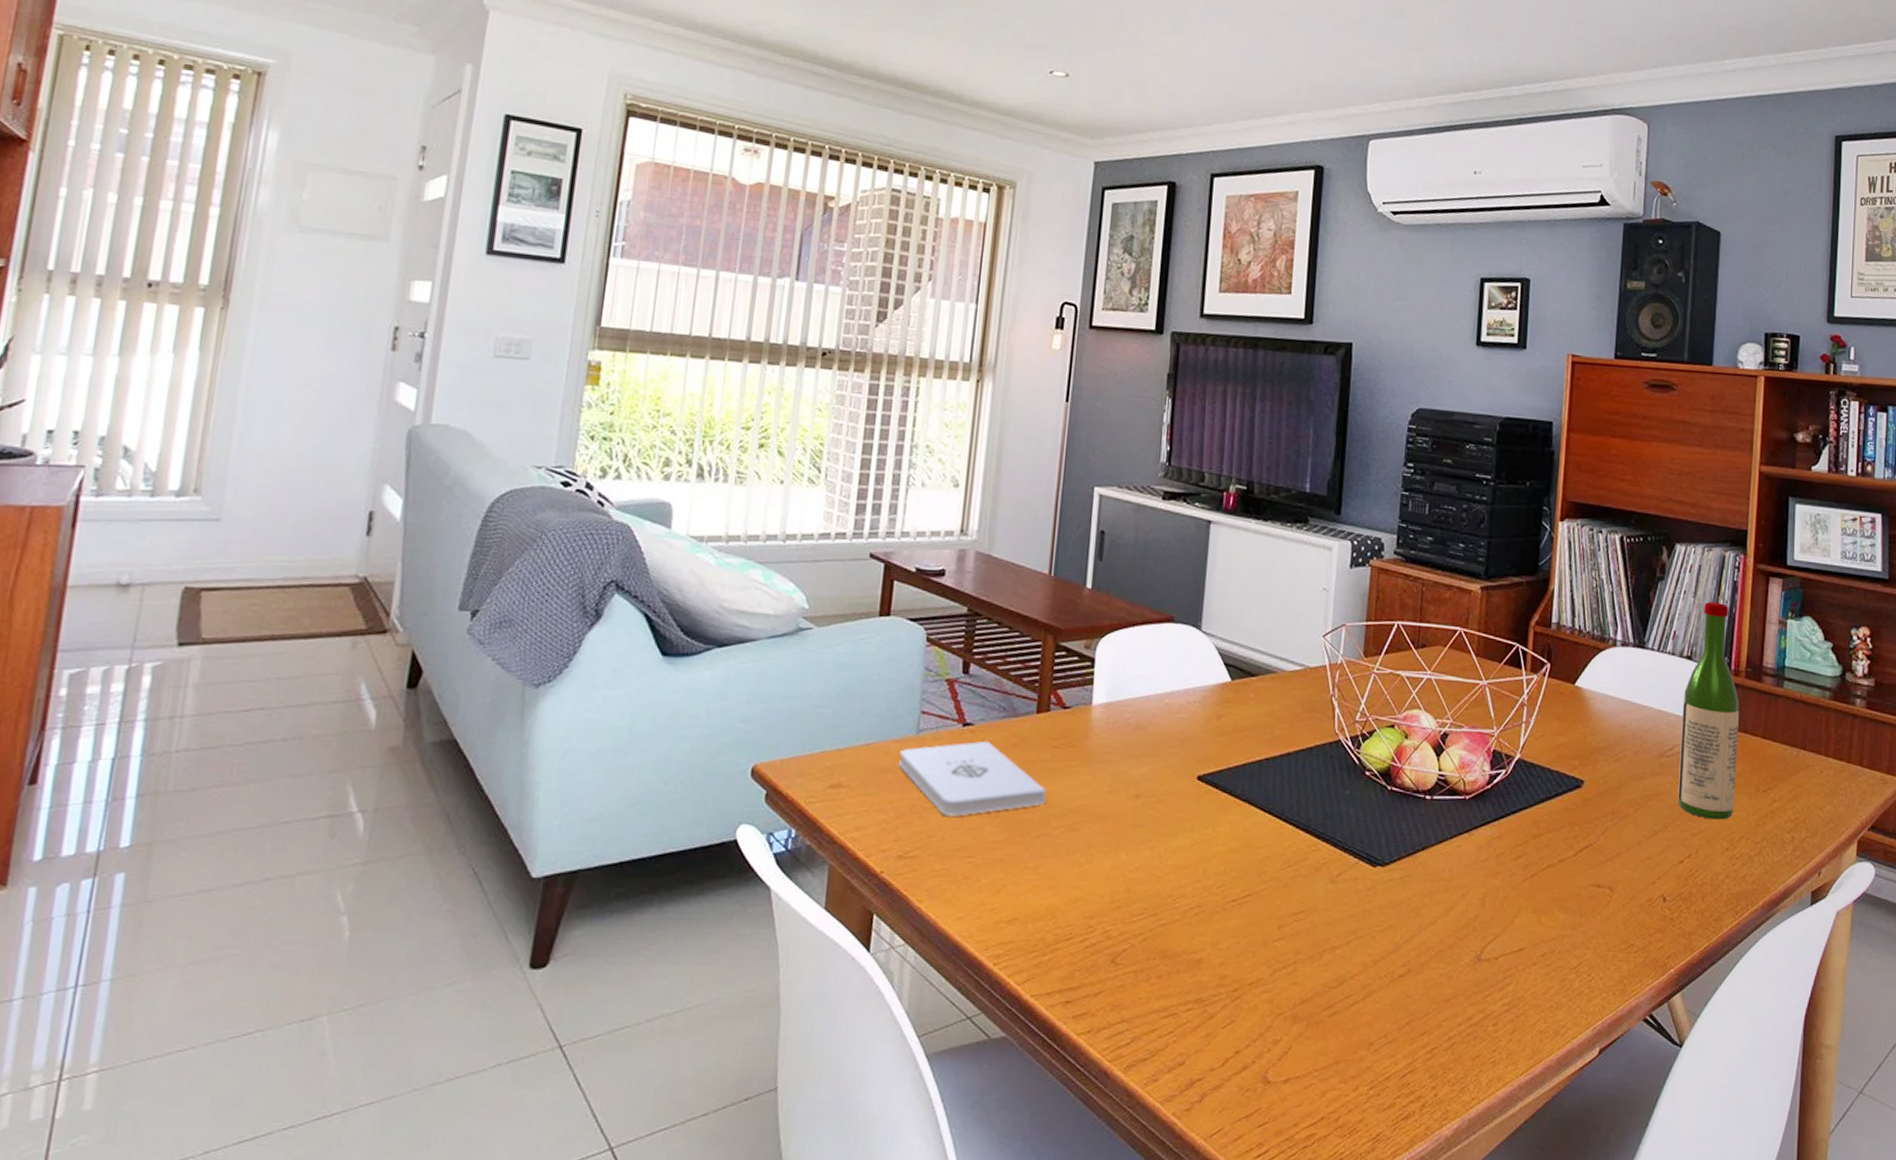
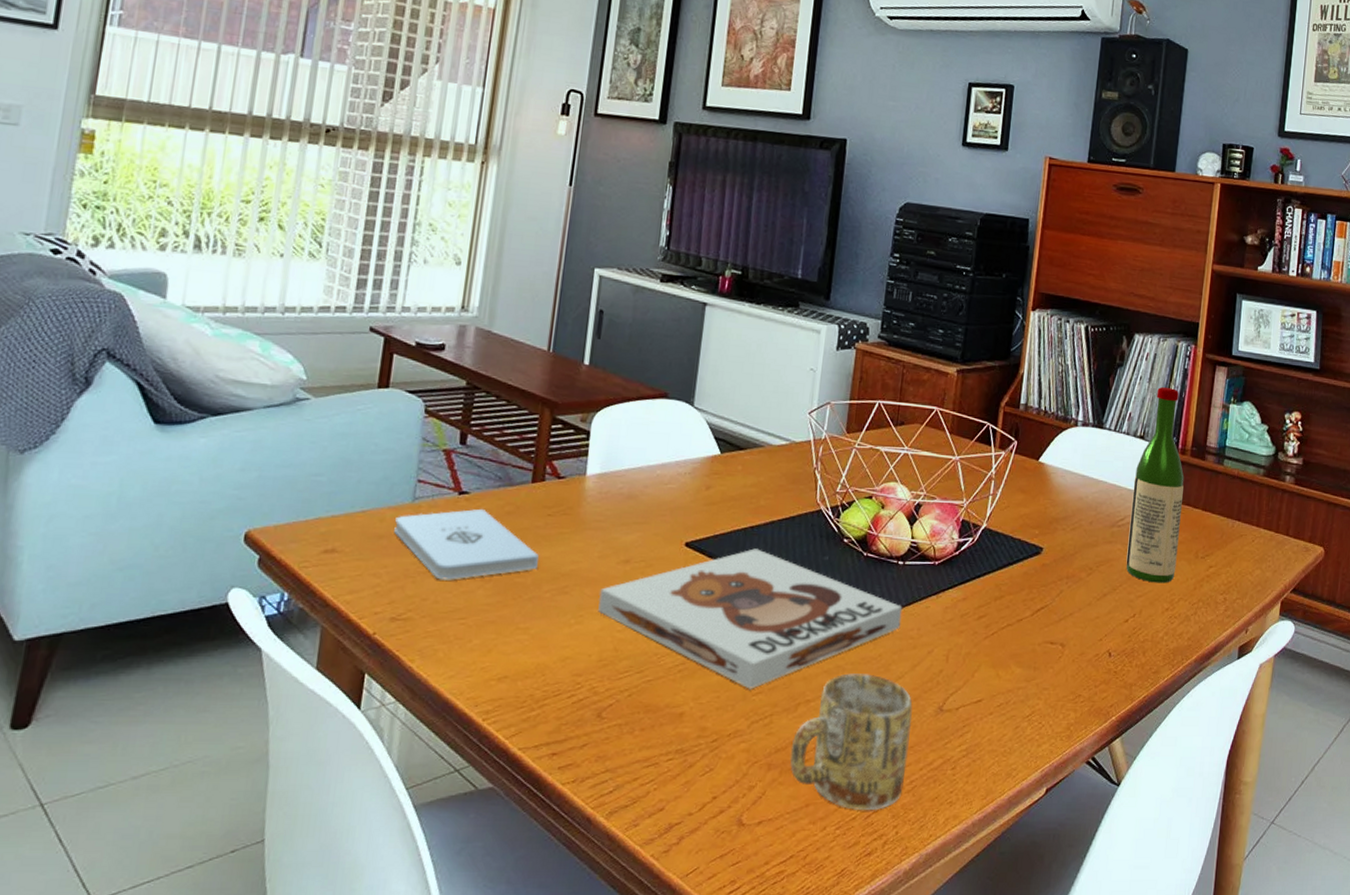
board game: none [1108,782,1432,935] -> present [598,548,903,689]
mug: none [1316,918,1448,1069] -> present [789,673,913,810]

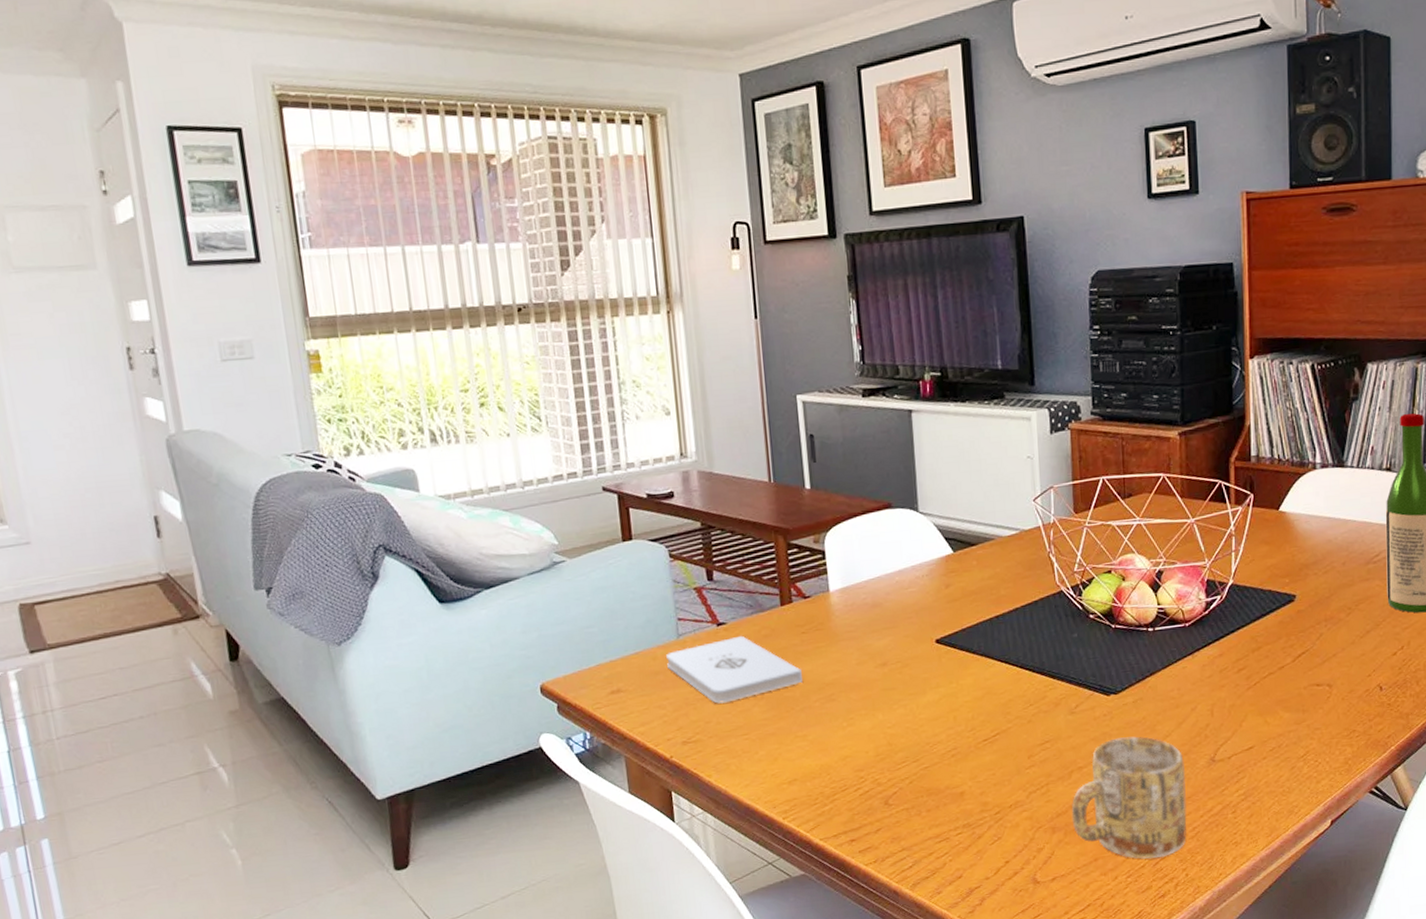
board game: present [598,548,903,689] -> none [863,635,1160,764]

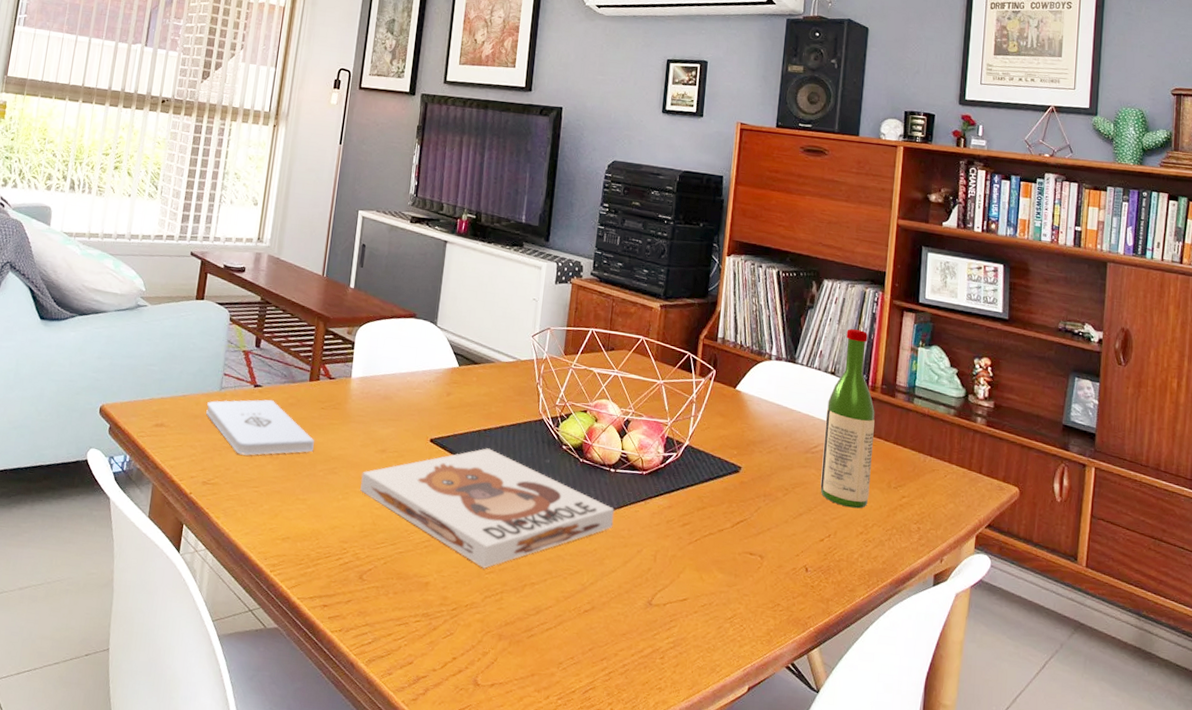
board game: none [863,635,1160,764] -> present [360,448,615,569]
mug: present [1071,736,1187,859] -> none [517,563,625,687]

